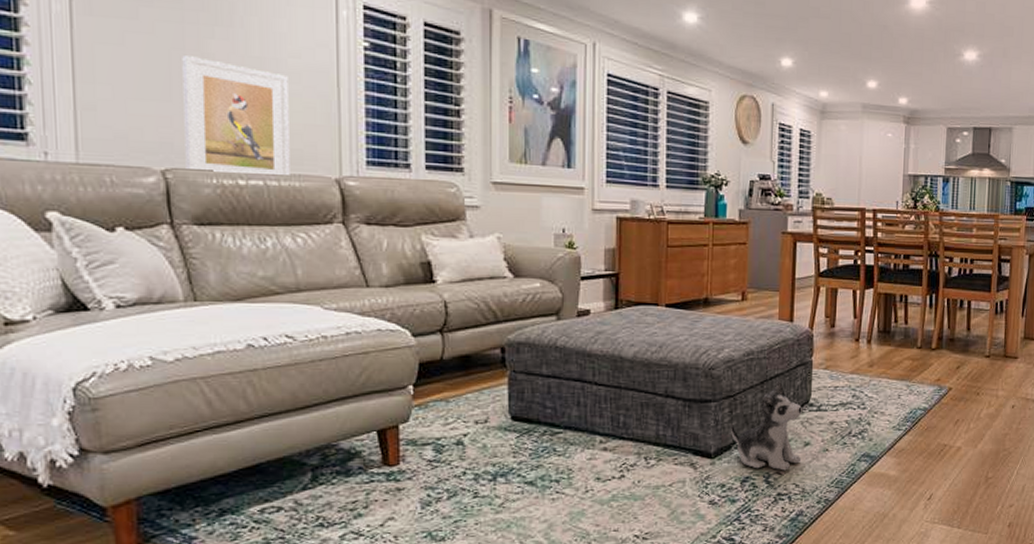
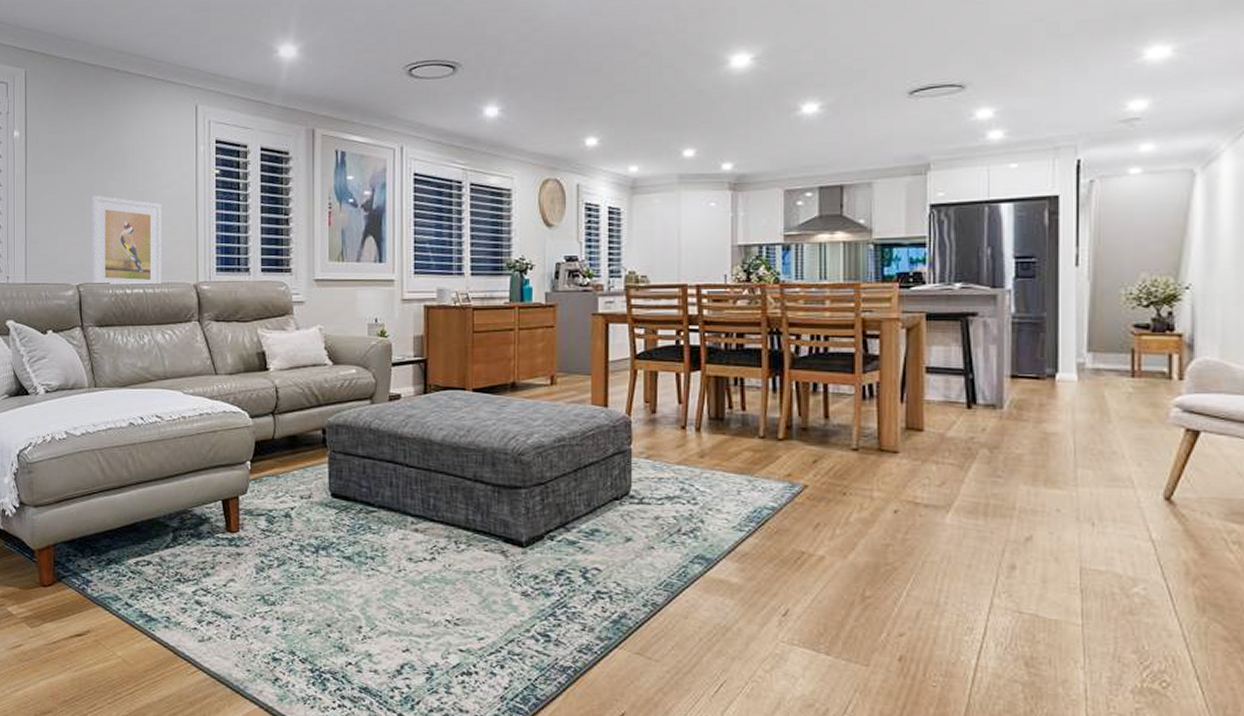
plush toy: present [730,380,802,471] -> none [542,469,623,567]

